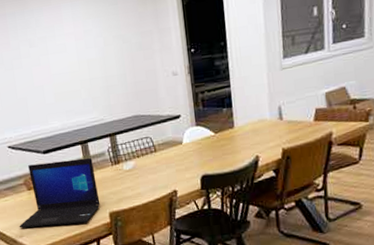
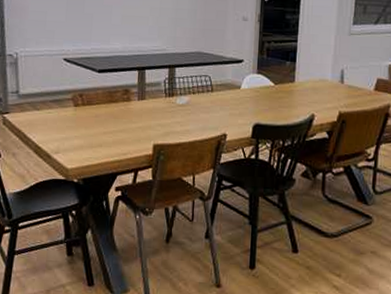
laptop: present [19,157,101,228] -> none [56,81,147,151]

